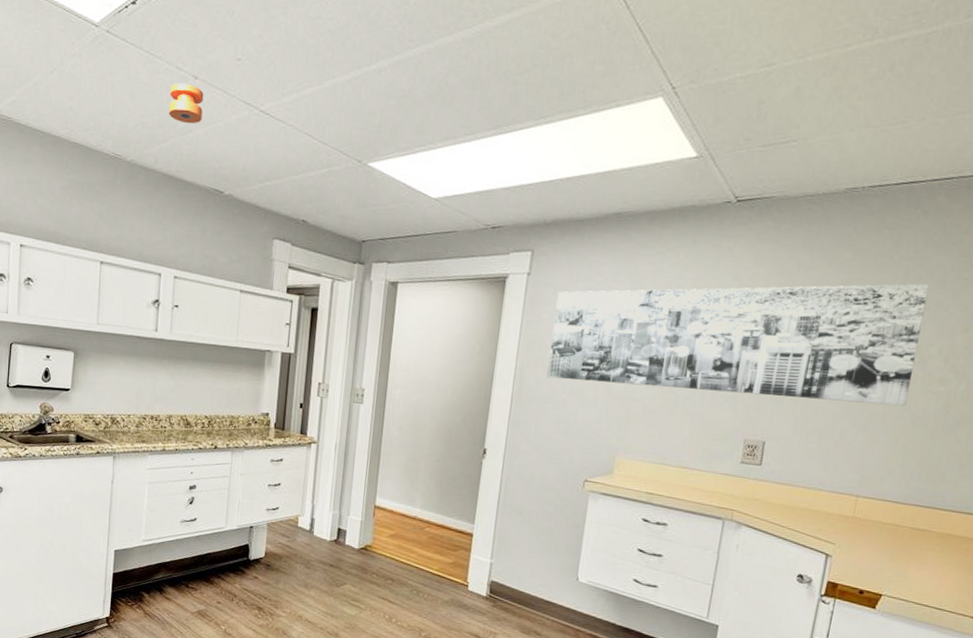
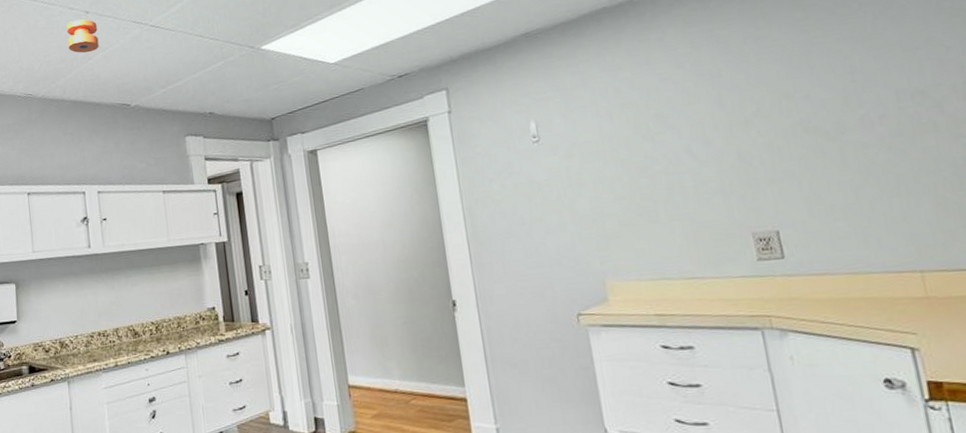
wall art: present [547,283,930,406] -> none [486,23,938,212]

